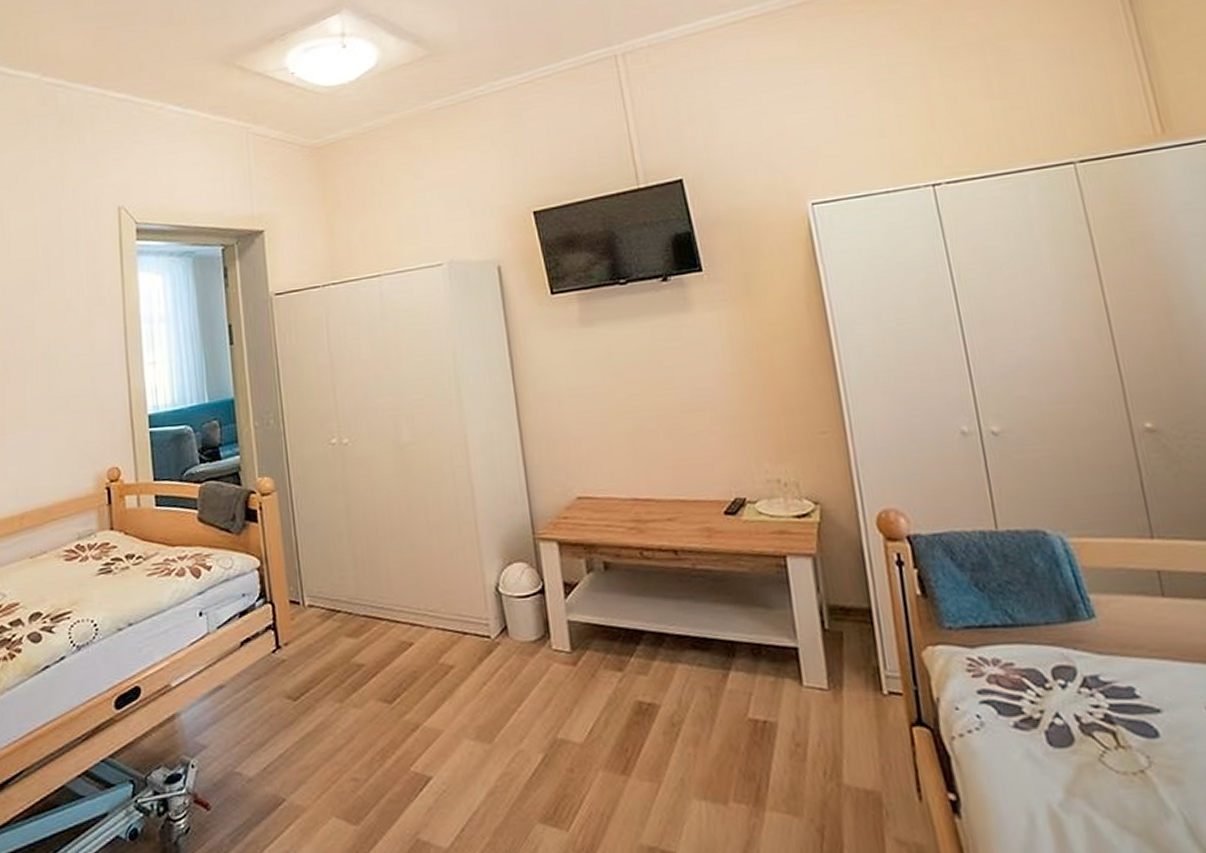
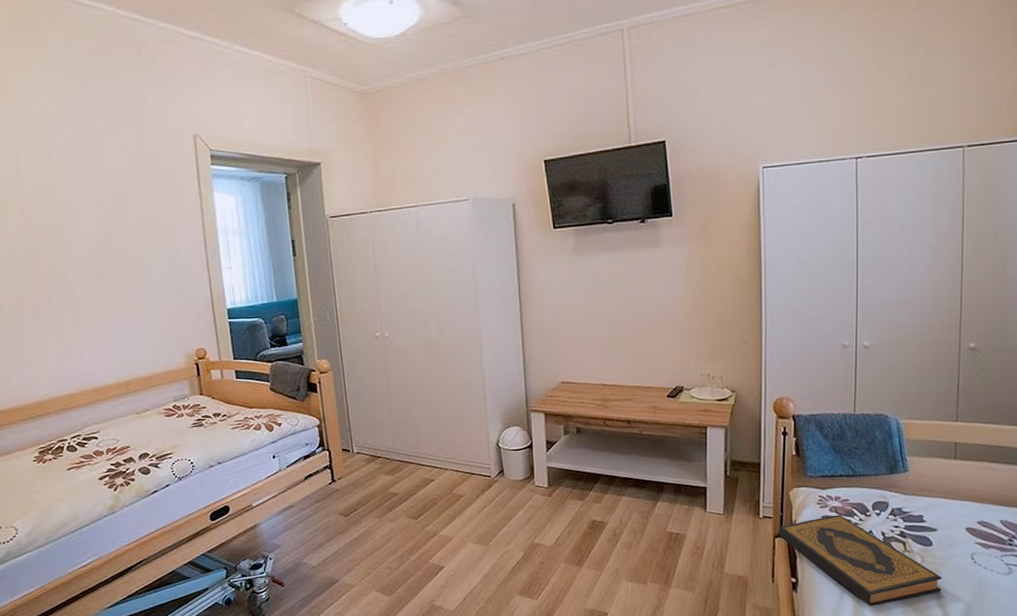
hardback book: none [915,688,1192,843] -> present [779,515,942,607]

